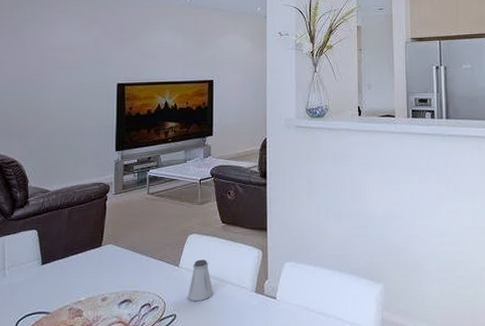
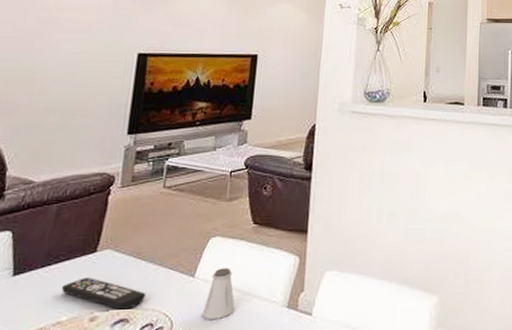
remote control: none [78,266,143,292] -> present [61,277,147,310]

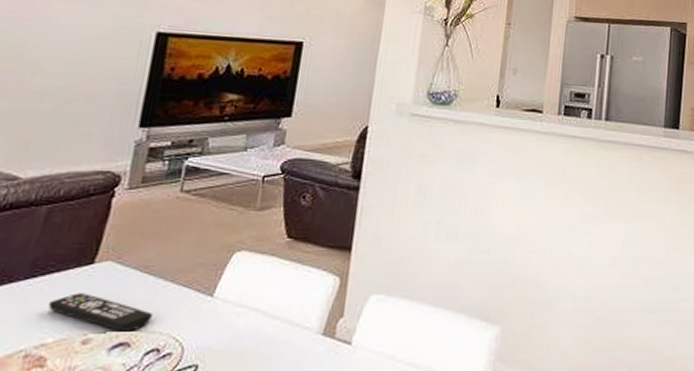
saltshaker: present [202,268,235,319] -> none [220,287,261,345]

